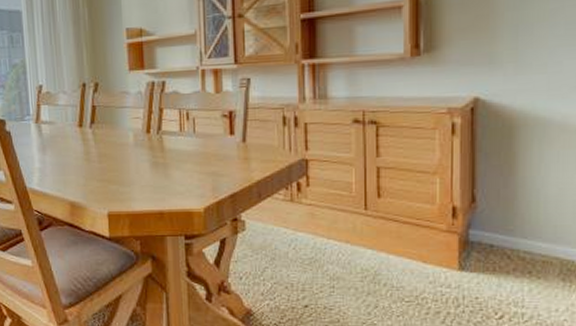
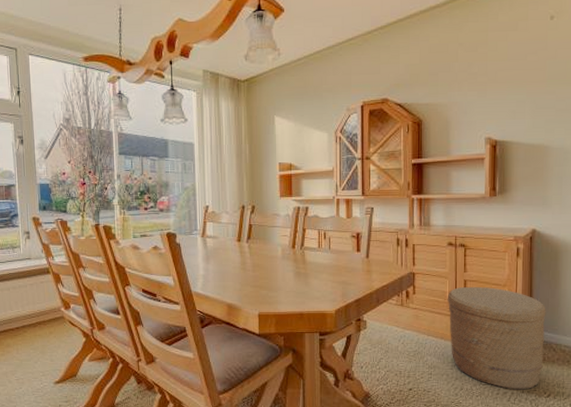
woven basket: none [353,175,496,309] -> present [447,286,546,390]

